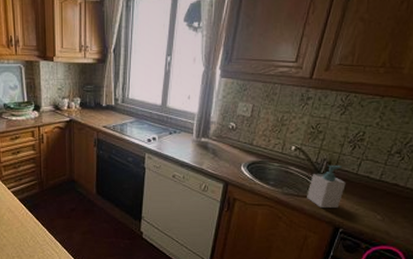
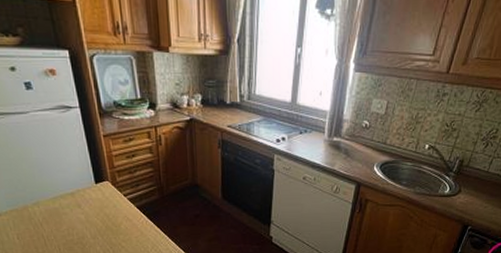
soap bottle: present [307,164,346,208] -> none [438,163,477,206]

